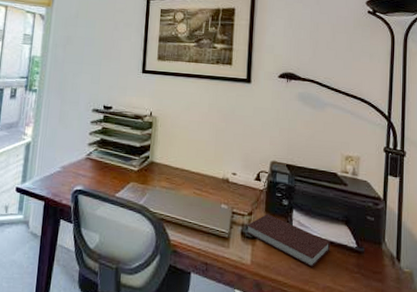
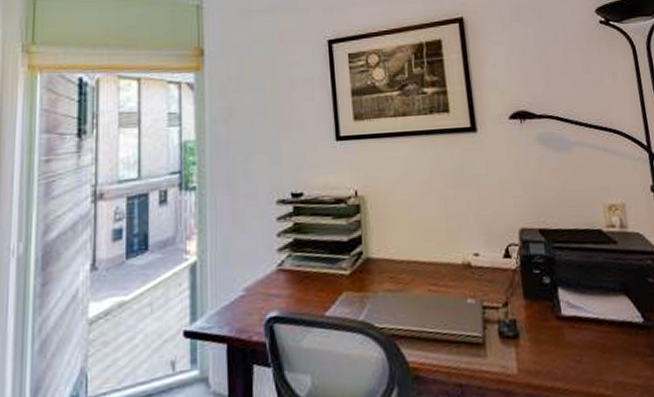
notebook: present [246,214,331,267] -> none [504,300,613,360]

